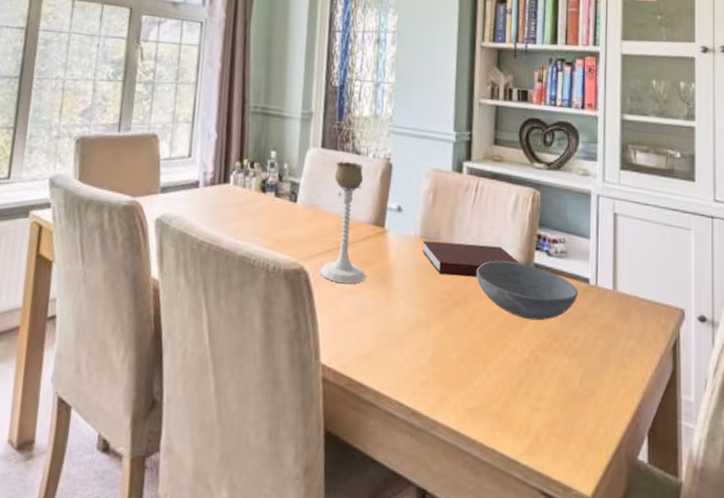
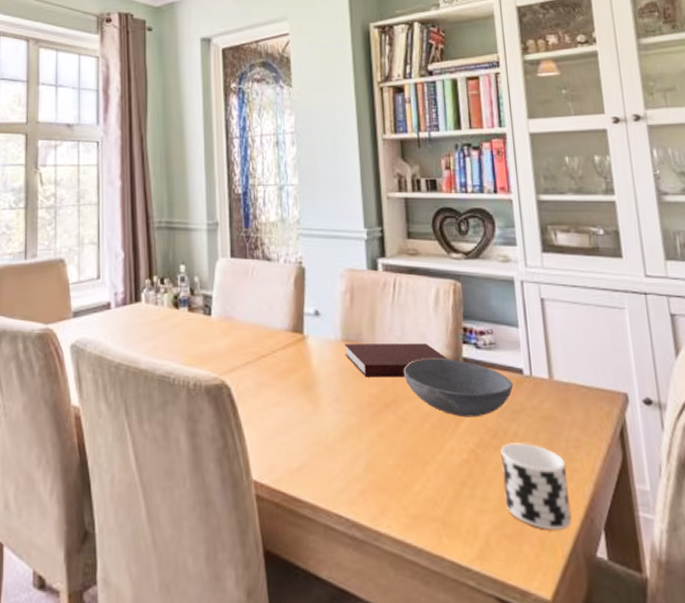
candle holder: present [320,161,366,285] -> none [242,269,290,396]
cup: none [558,347,619,432] -> present [501,443,572,529]

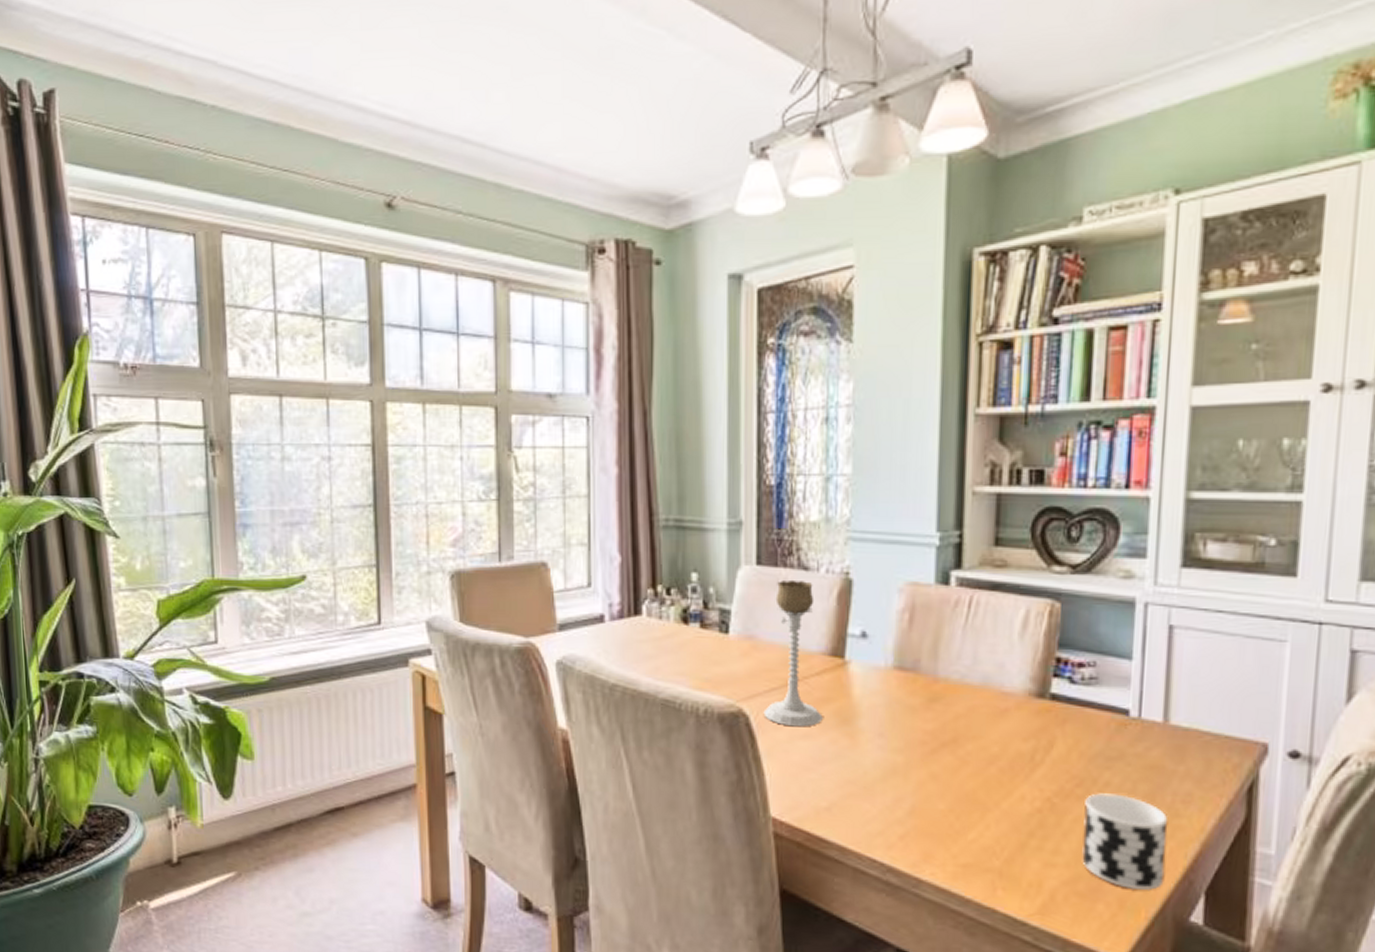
candle holder: none [242,269,290,396] -> present [763,579,823,727]
notebook: present [345,343,448,378] -> none [896,672,1030,714]
bowl: present [403,357,514,418] -> none [969,691,1114,763]

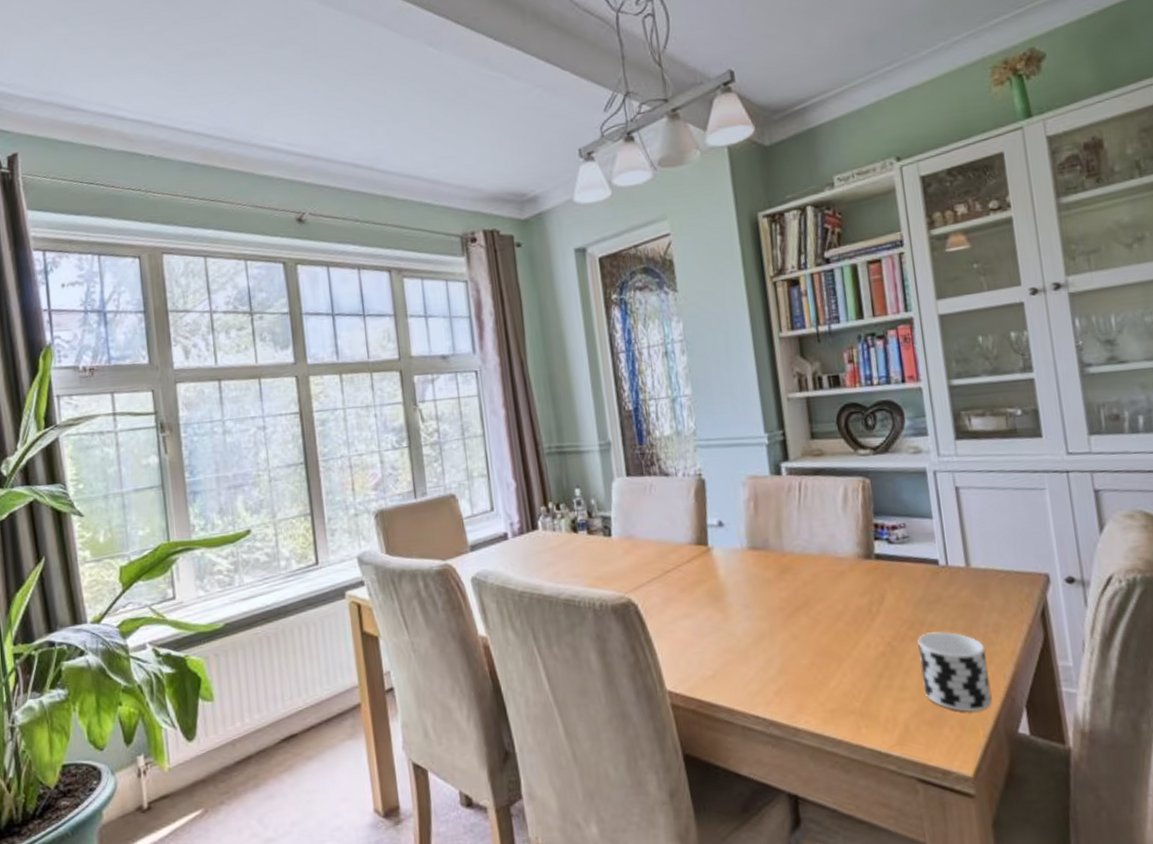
candle holder: present [763,579,823,727] -> none [645,485,698,609]

